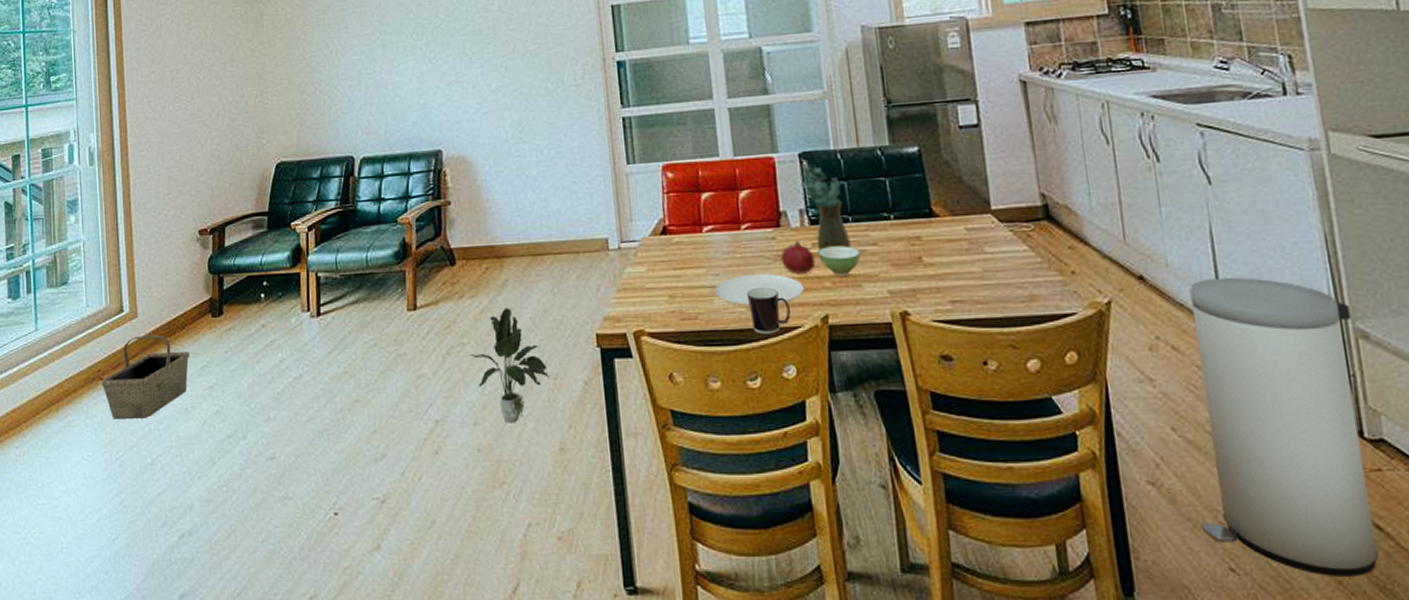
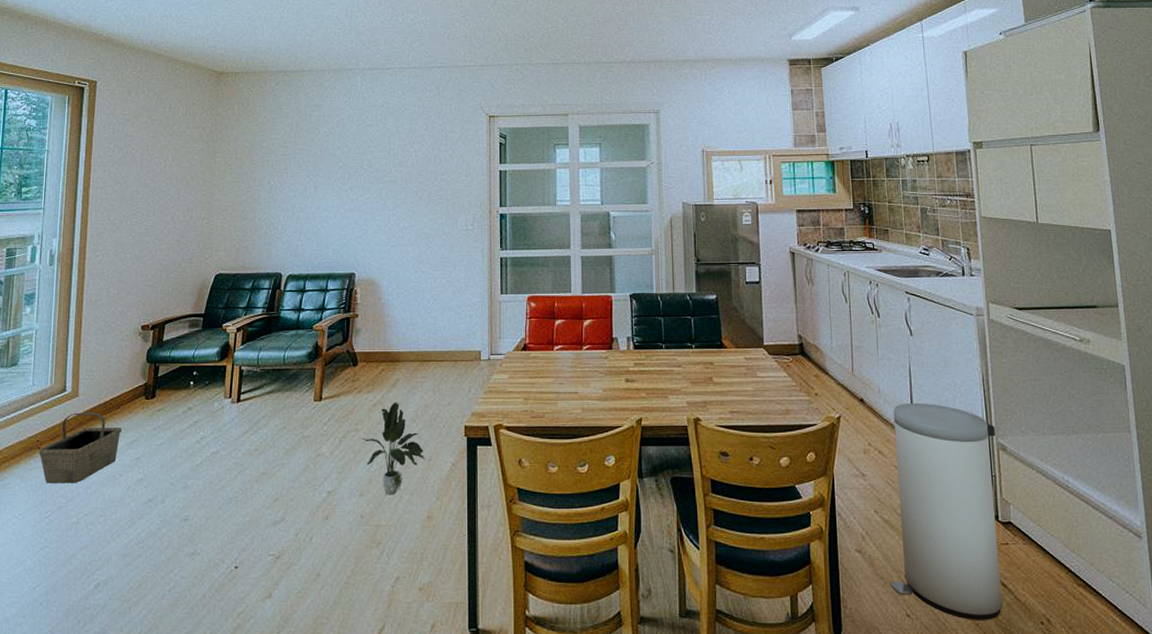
plate: present [714,274,804,308] -> none [559,385,625,410]
mug: present [746,287,791,335] -> none [583,394,614,431]
fruit: present [781,240,815,274] -> none [610,360,636,386]
vase: present [800,165,851,250] -> none [630,304,662,369]
bowl: present [817,245,862,277] -> none [638,366,670,389]

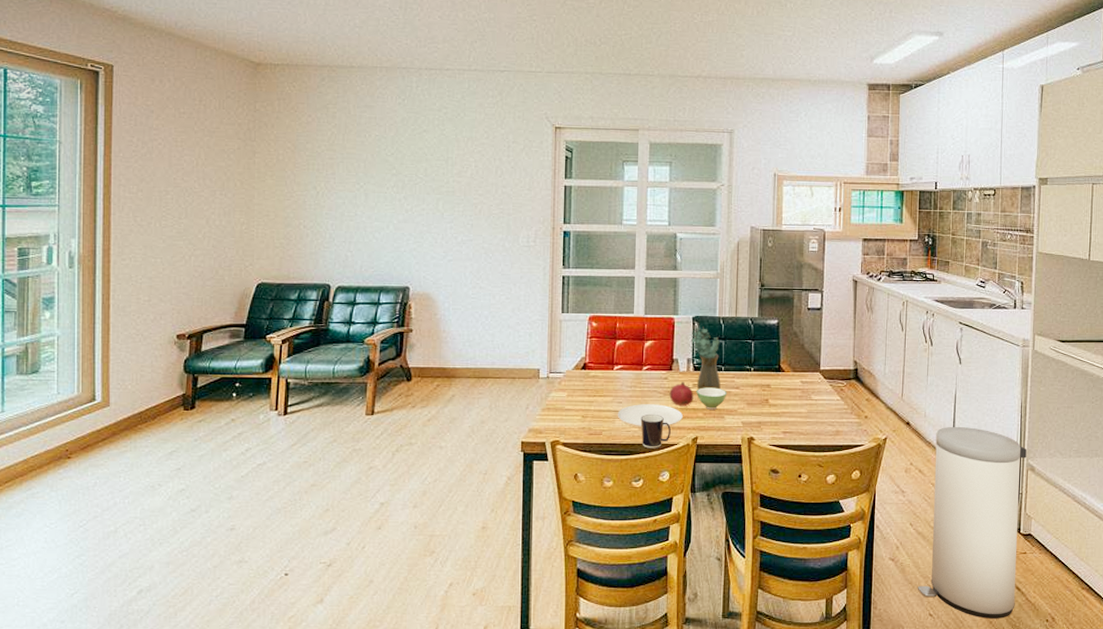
basket: present [38,412,122,483] -> none [68,422,159,493]
potted plant: present [362,402,424,494] -> none [416,417,480,506]
plate: none [559,385,625,410] -> present [617,404,683,429]
mug: none [583,394,614,431] -> present [640,413,671,449]
fruit: none [610,360,636,386] -> present [669,381,694,406]
vase: none [630,304,662,369] -> present [692,326,721,390]
bowl: none [638,366,670,389] -> present [696,387,727,410]

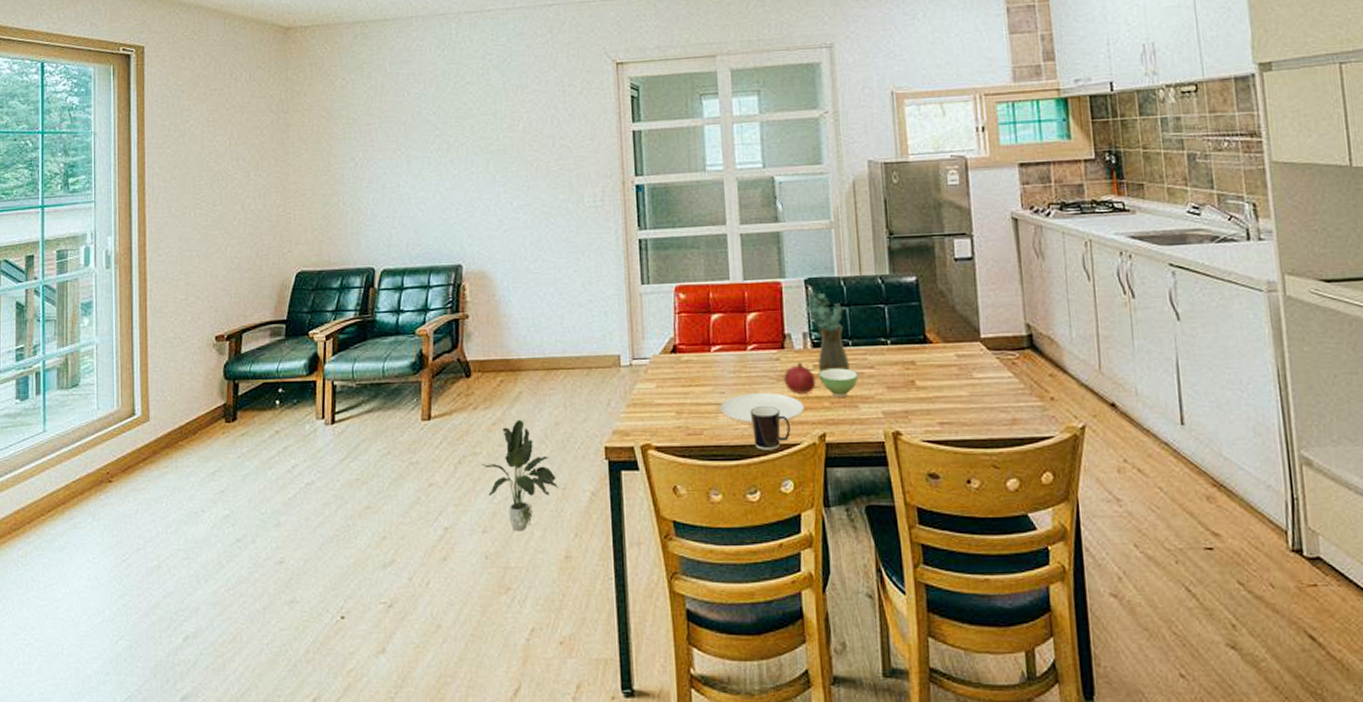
potted plant: none [416,417,480,506] -> present [481,419,558,530]
pedal bin: present [917,426,1027,619] -> none [1155,406,1311,682]

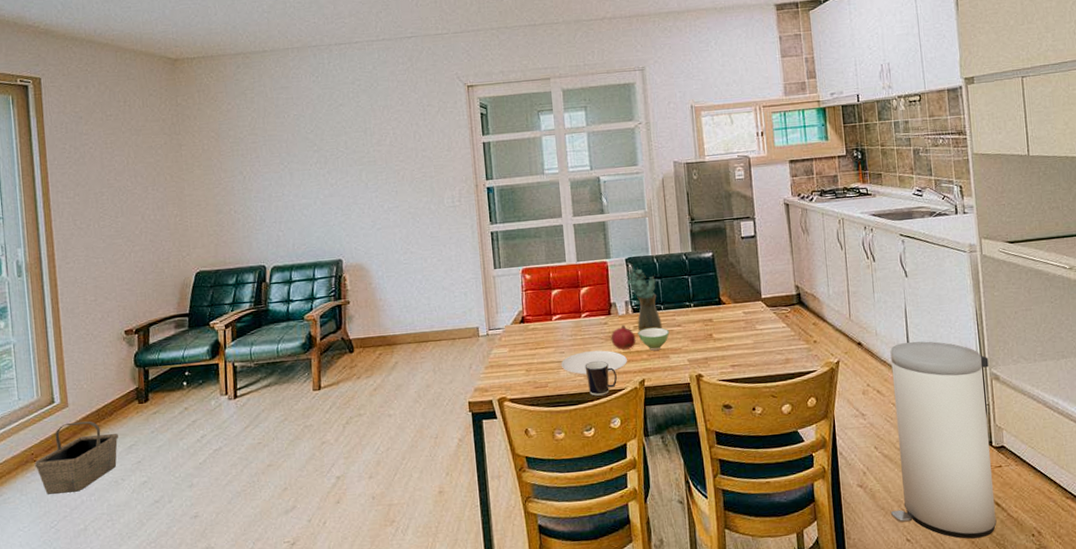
basket: none [109,439,201,522] -> present [34,421,118,494]
potted plant: present [481,419,558,530] -> none [366,384,431,474]
pedal bin: none [1155,406,1311,682] -> present [890,341,997,539]

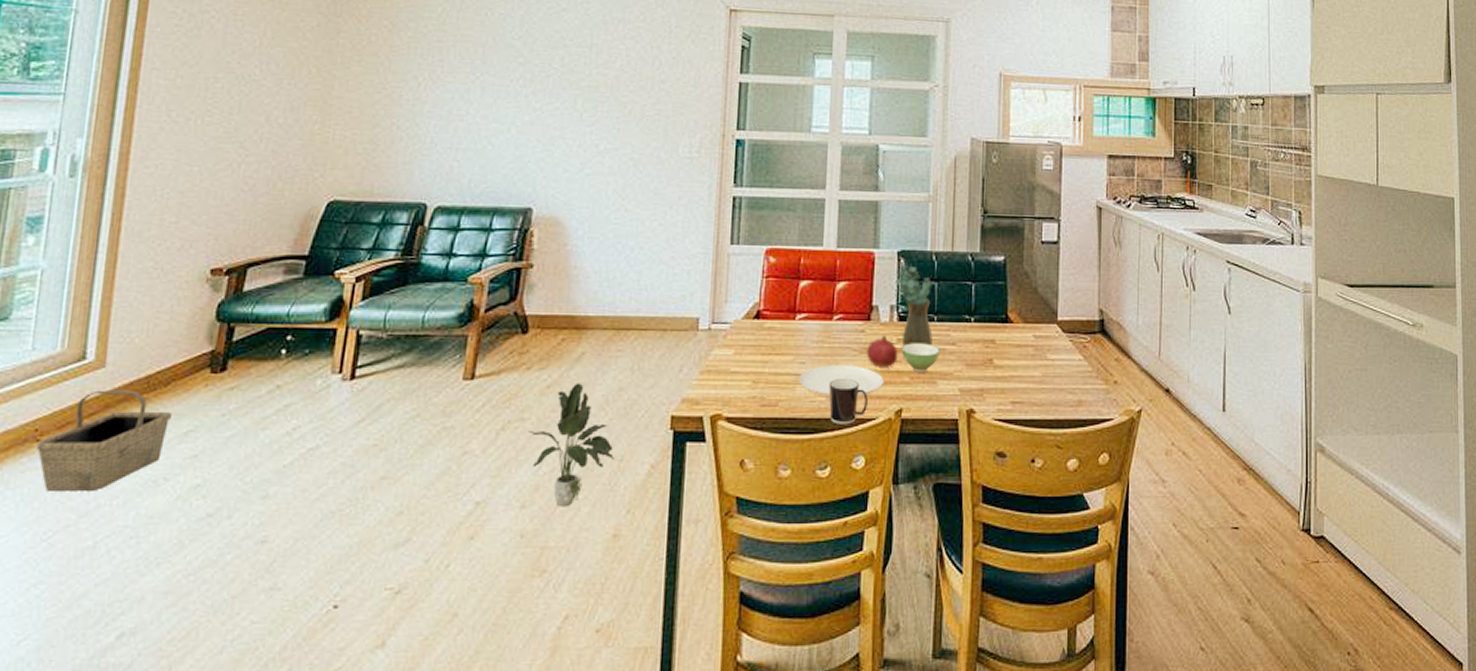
potted plant: none [366,384,431,474] -> present [528,383,614,506]
pedal bin: present [890,341,997,539] -> none [1184,394,1314,652]

